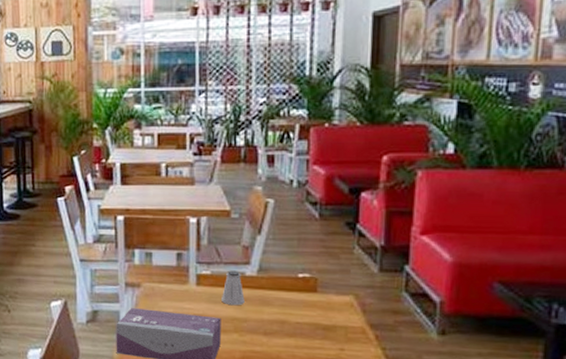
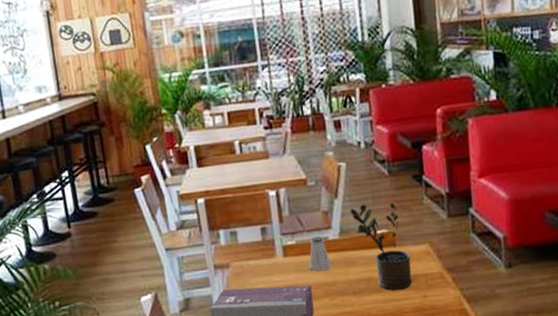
potted plant: none [272,244,332,338] -> present [350,202,413,291]

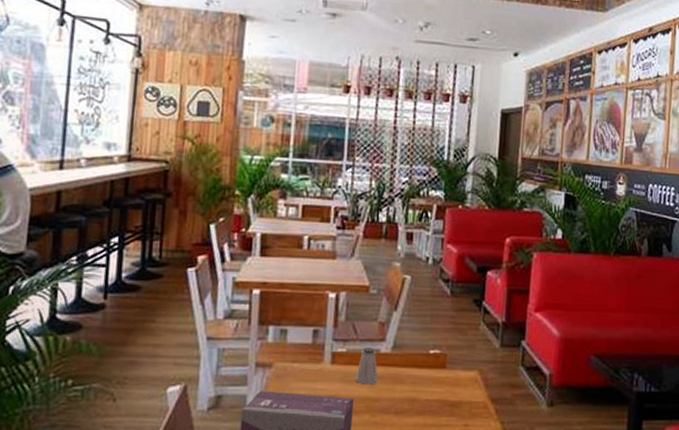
potted plant: present [350,202,413,291] -> none [407,320,459,415]

